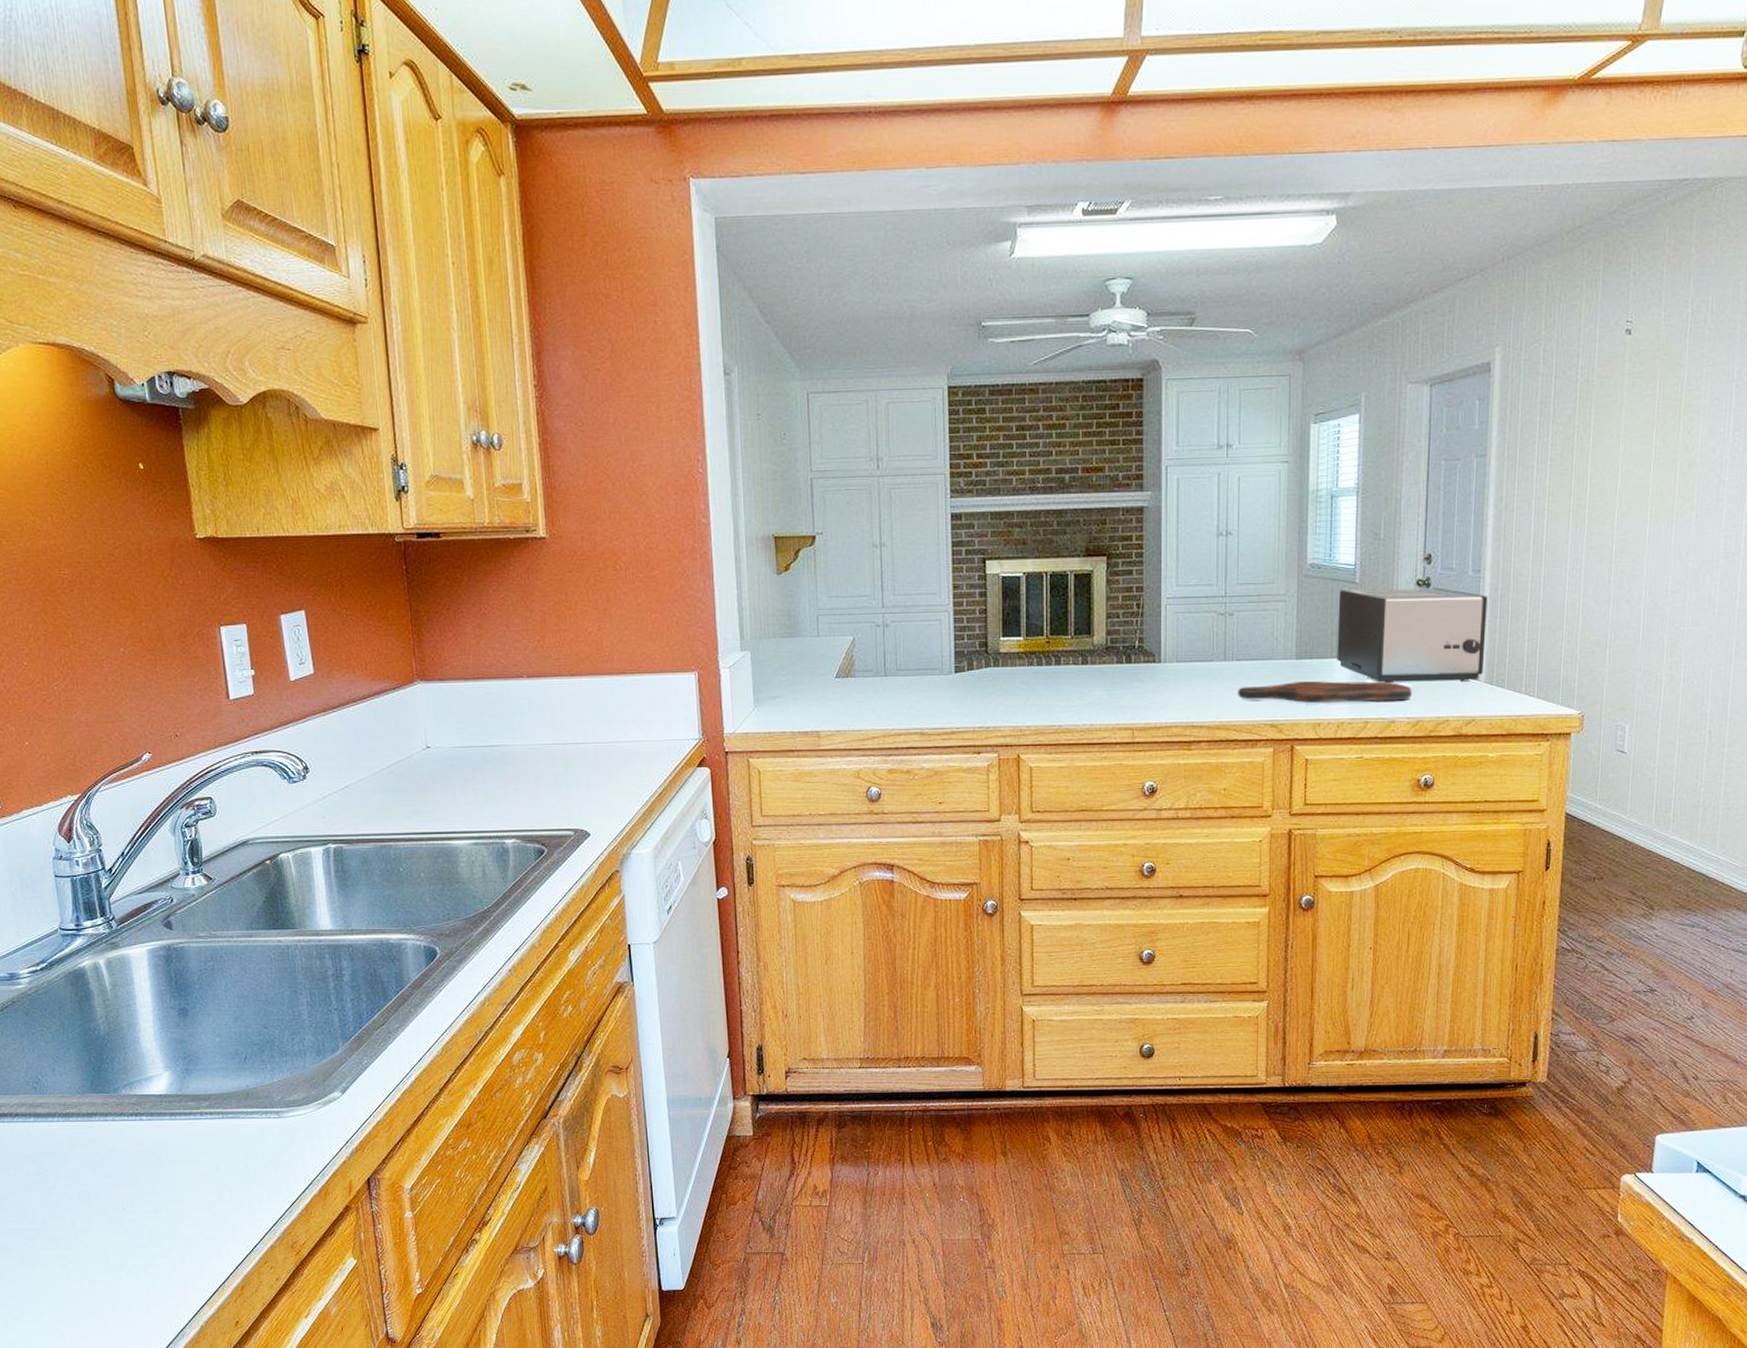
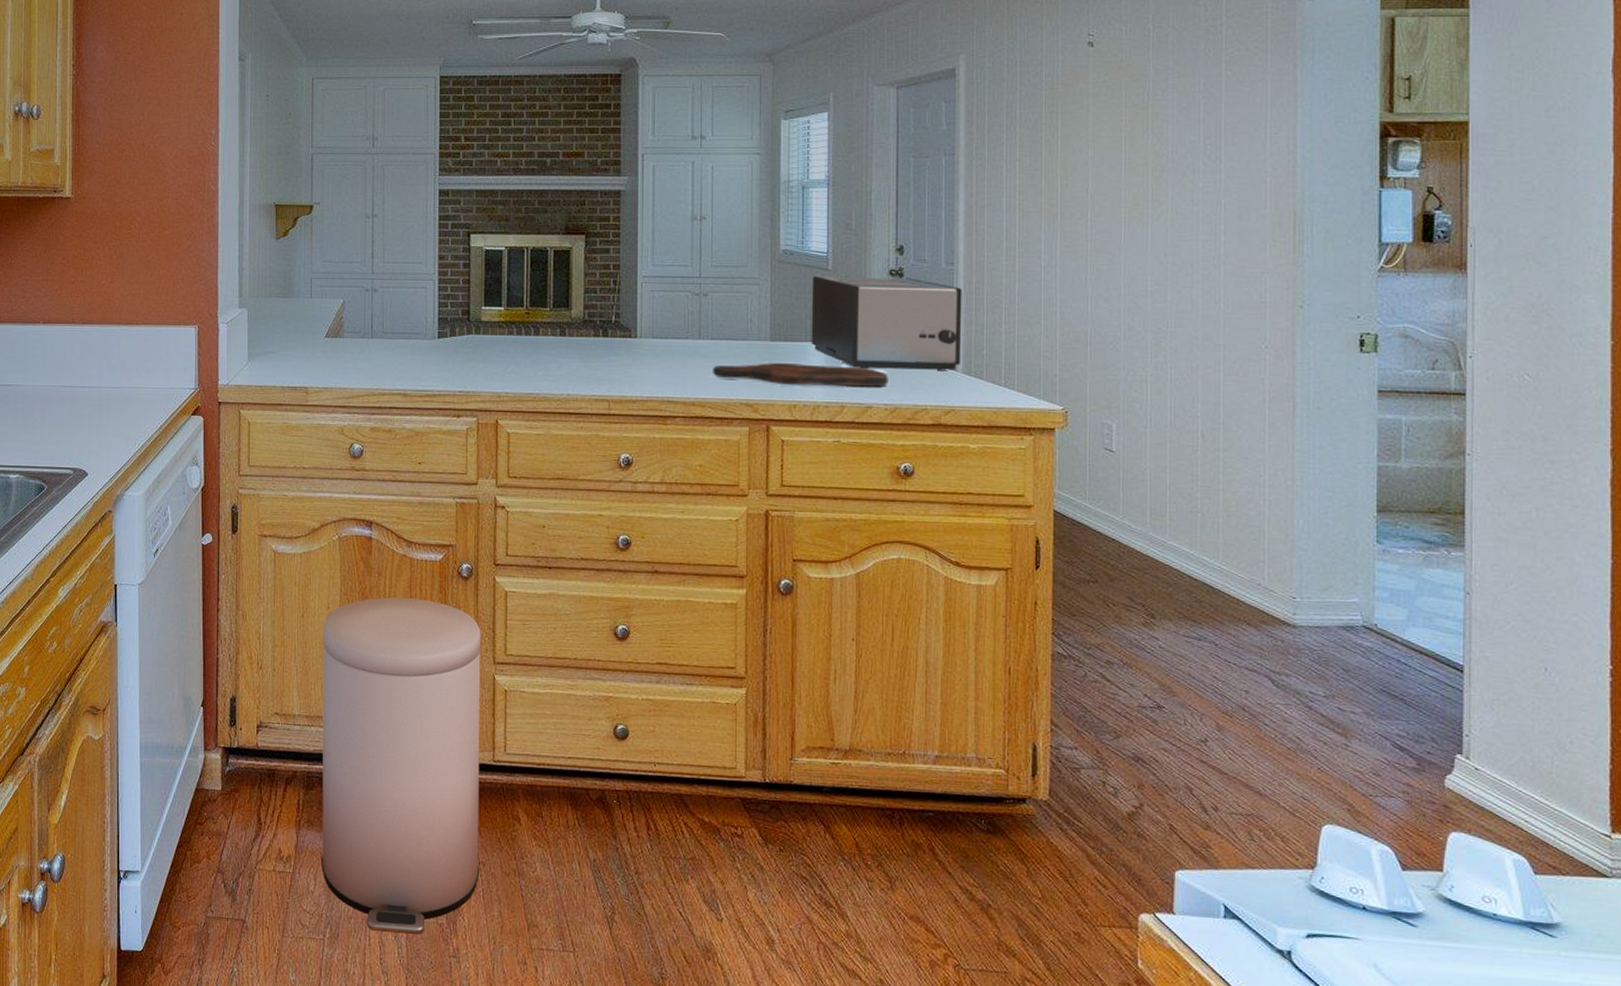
pedal bin: none [847,937,1012,1251] -> present [321,596,481,935]

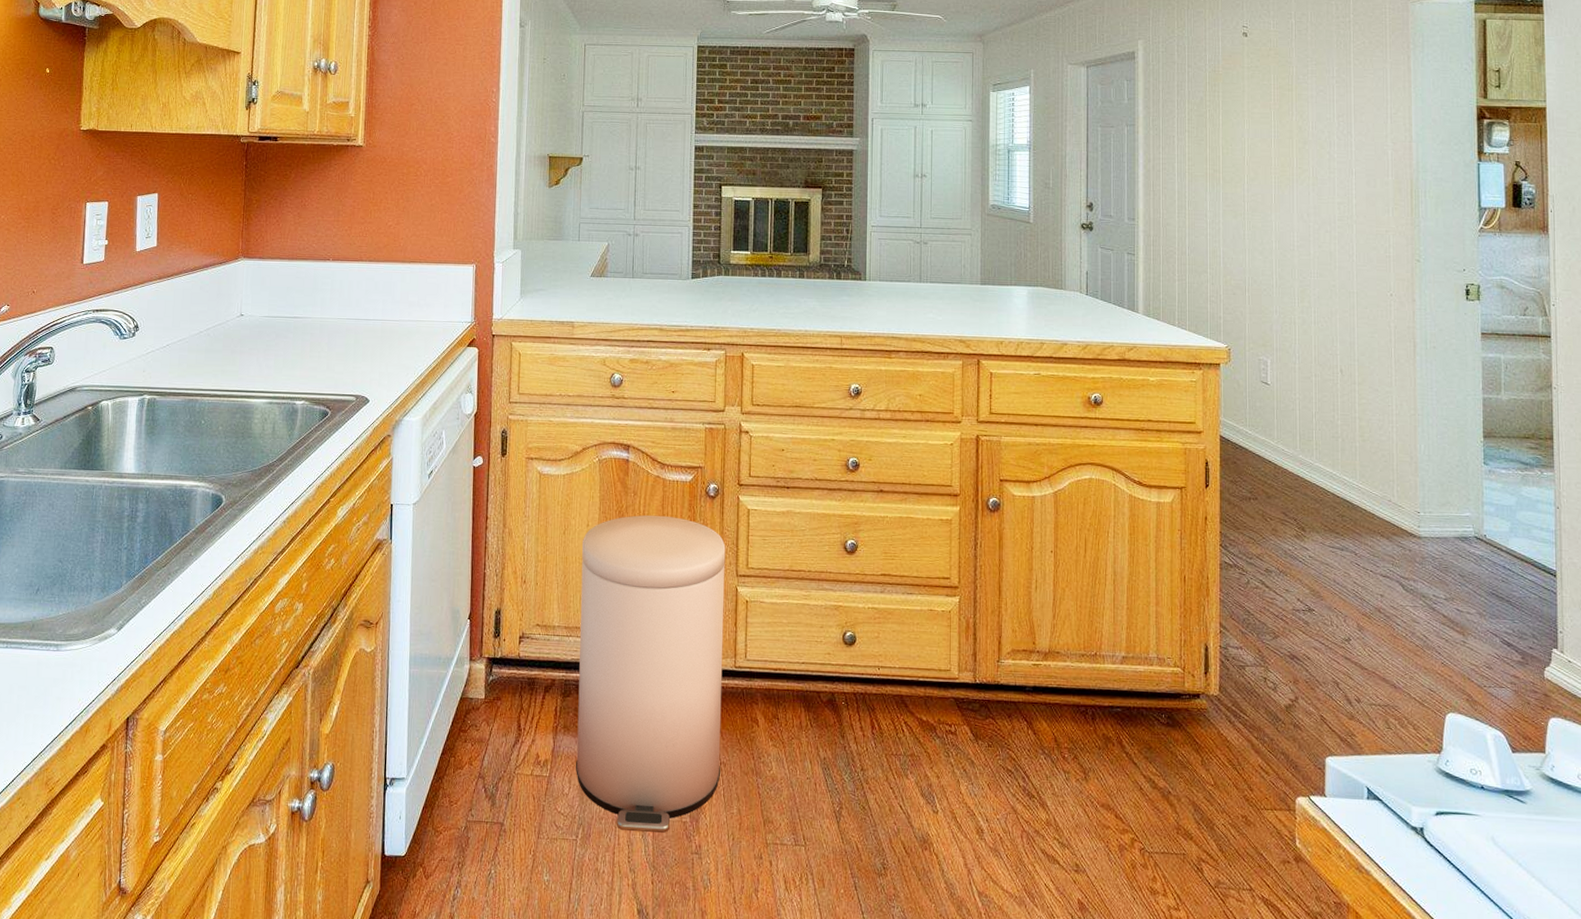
cutting board: present [713,363,888,387] -> none [931,304,1081,326]
toaster: present [811,276,962,371] -> none [1015,228,1142,312]

